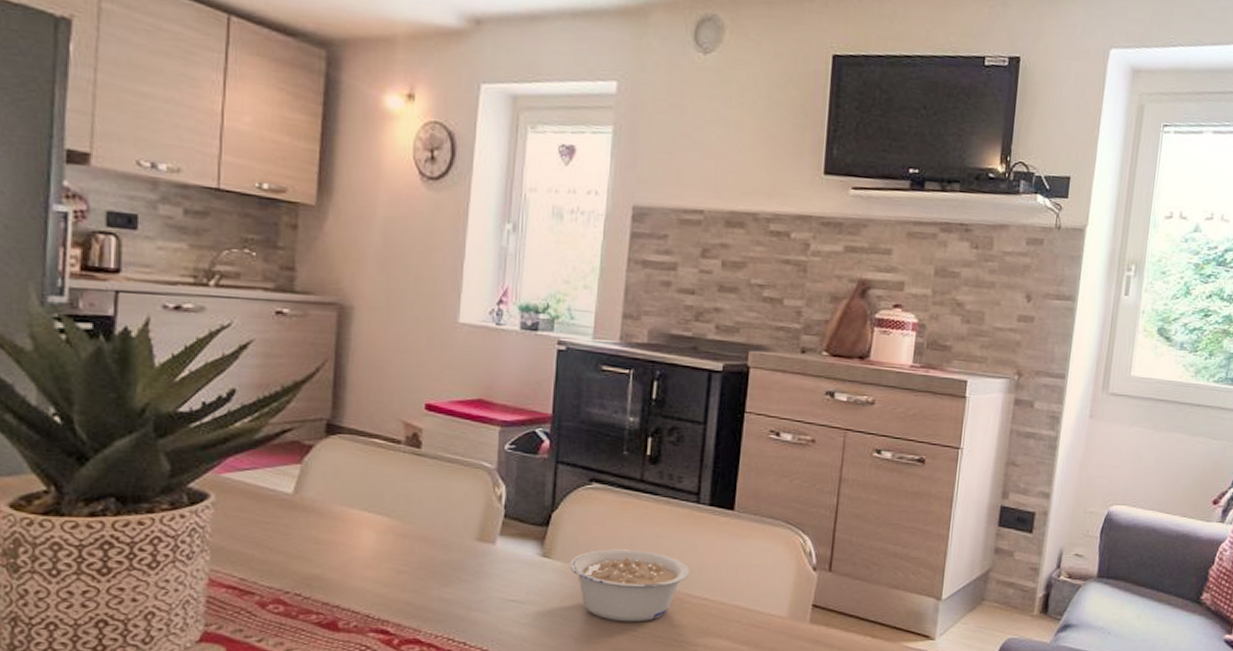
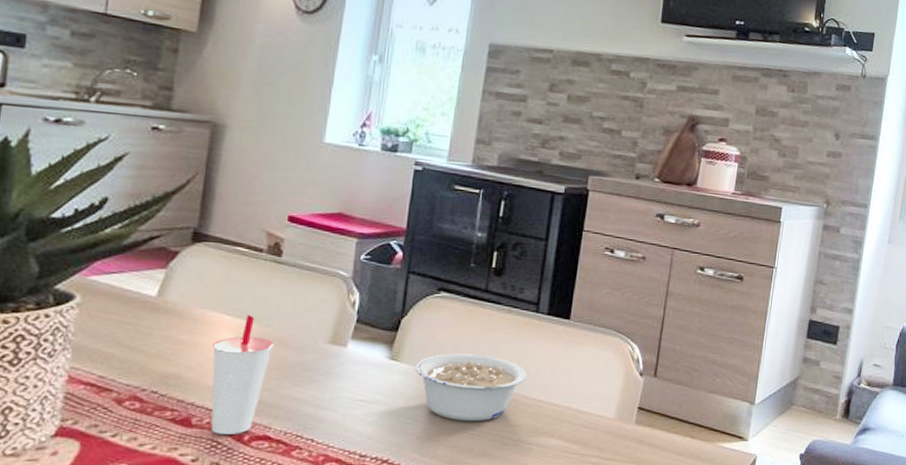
cup: none [355,512,420,638] -> present [211,315,275,434]

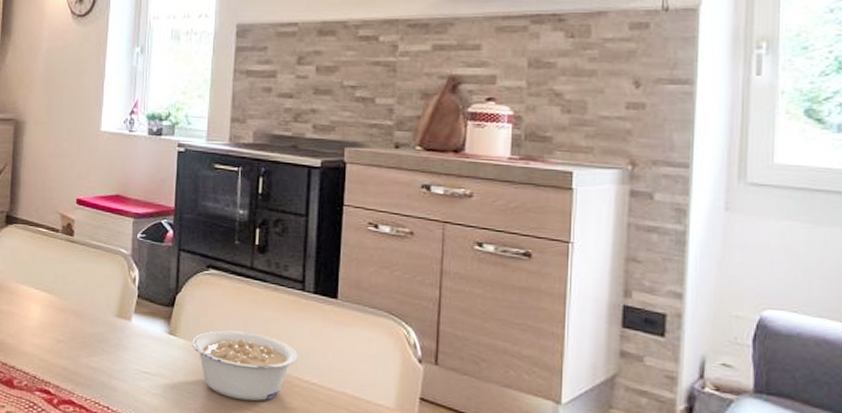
cup: present [211,315,275,434] -> none [26,289,73,397]

